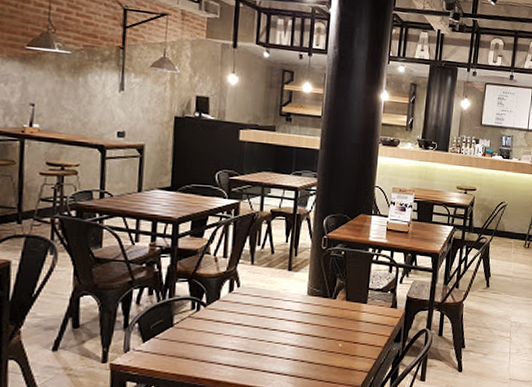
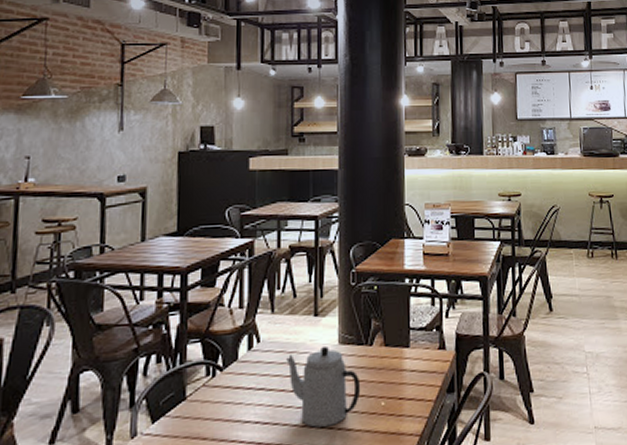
teapot: none [262,295,323,358] -> present [286,345,361,428]

